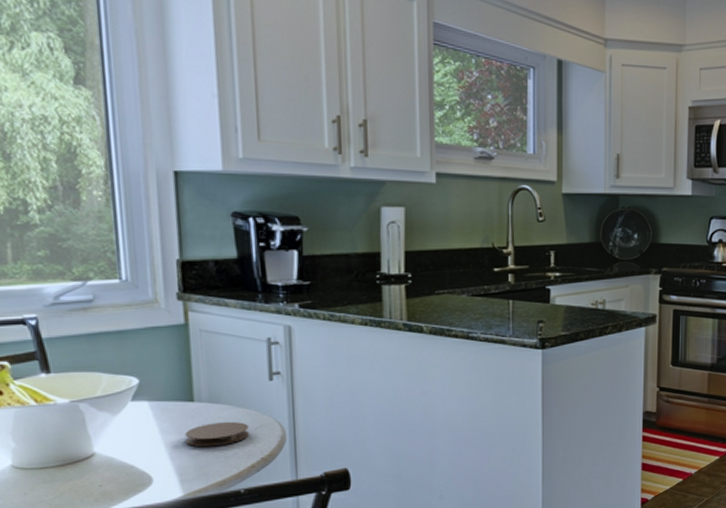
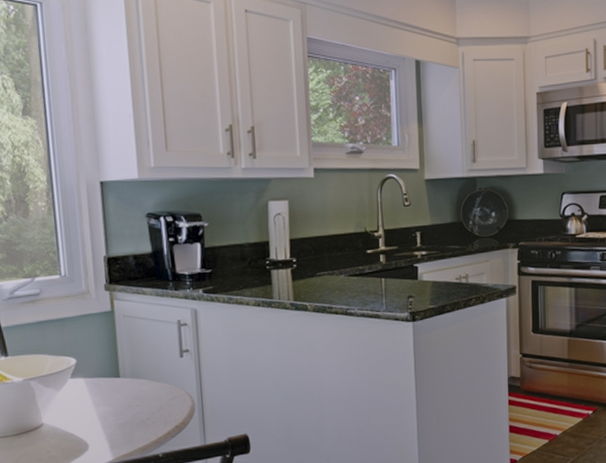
coaster: present [184,421,249,447] -> none [113,394,165,417]

